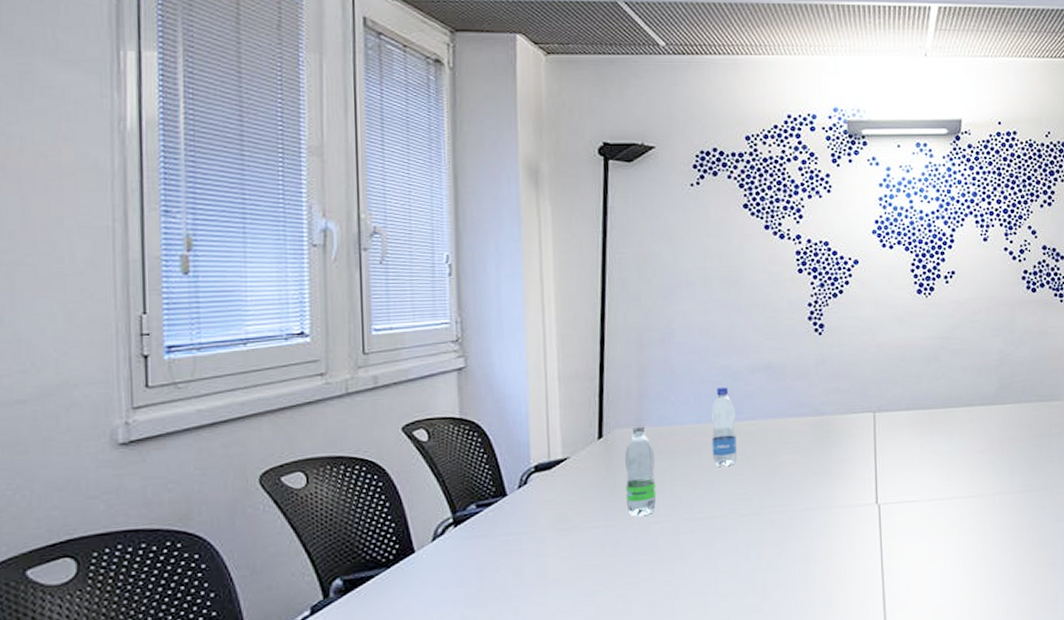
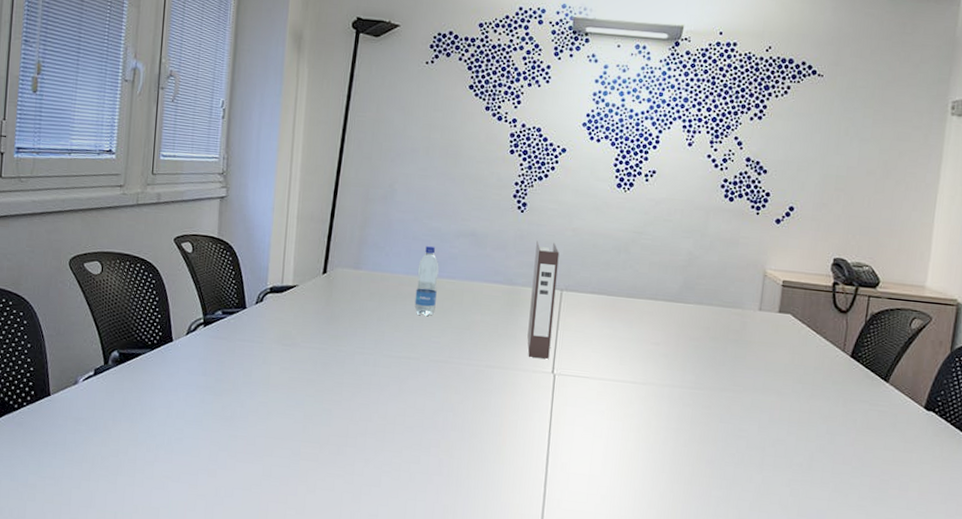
bottle: present [624,426,657,517] -> none [338,268,367,346]
binder: none [840,362,871,491] -> present [527,240,560,359]

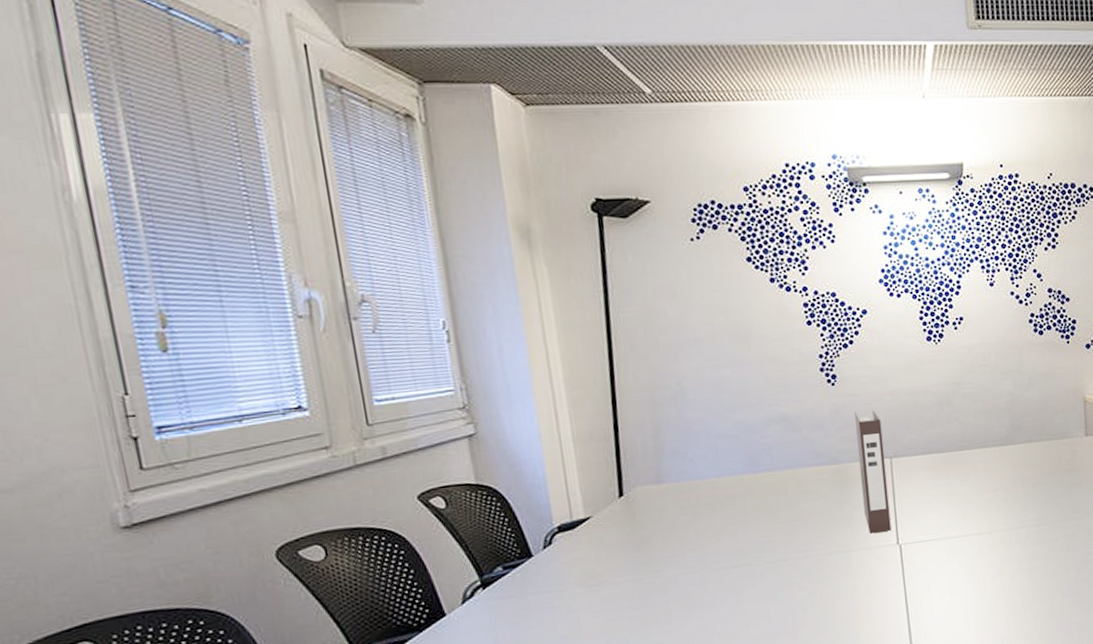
bottle: present [414,245,439,317] -> none [729,440,759,517]

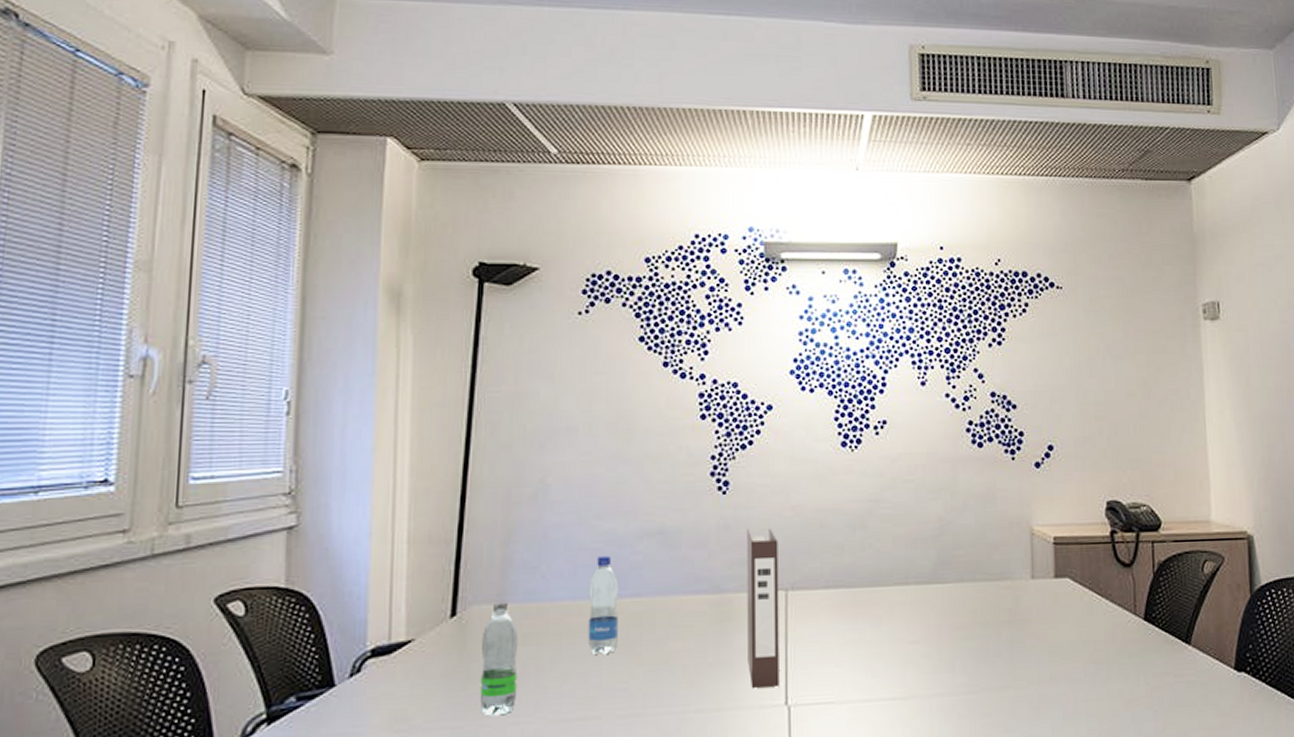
bottle: none [647,482,683,570] -> present [479,602,519,717]
bottle: none [729,440,759,517] -> present [588,555,618,655]

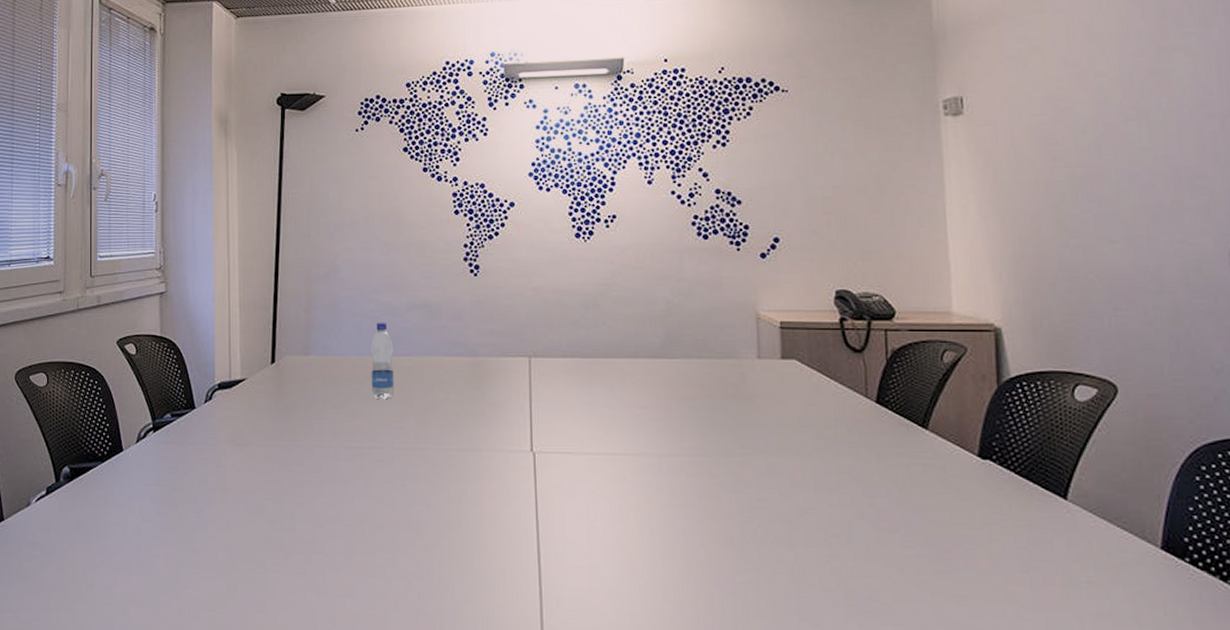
bottle: present [479,602,519,717] -> none [293,354,321,440]
binder: present [747,528,779,688] -> none [495,305,526,435]

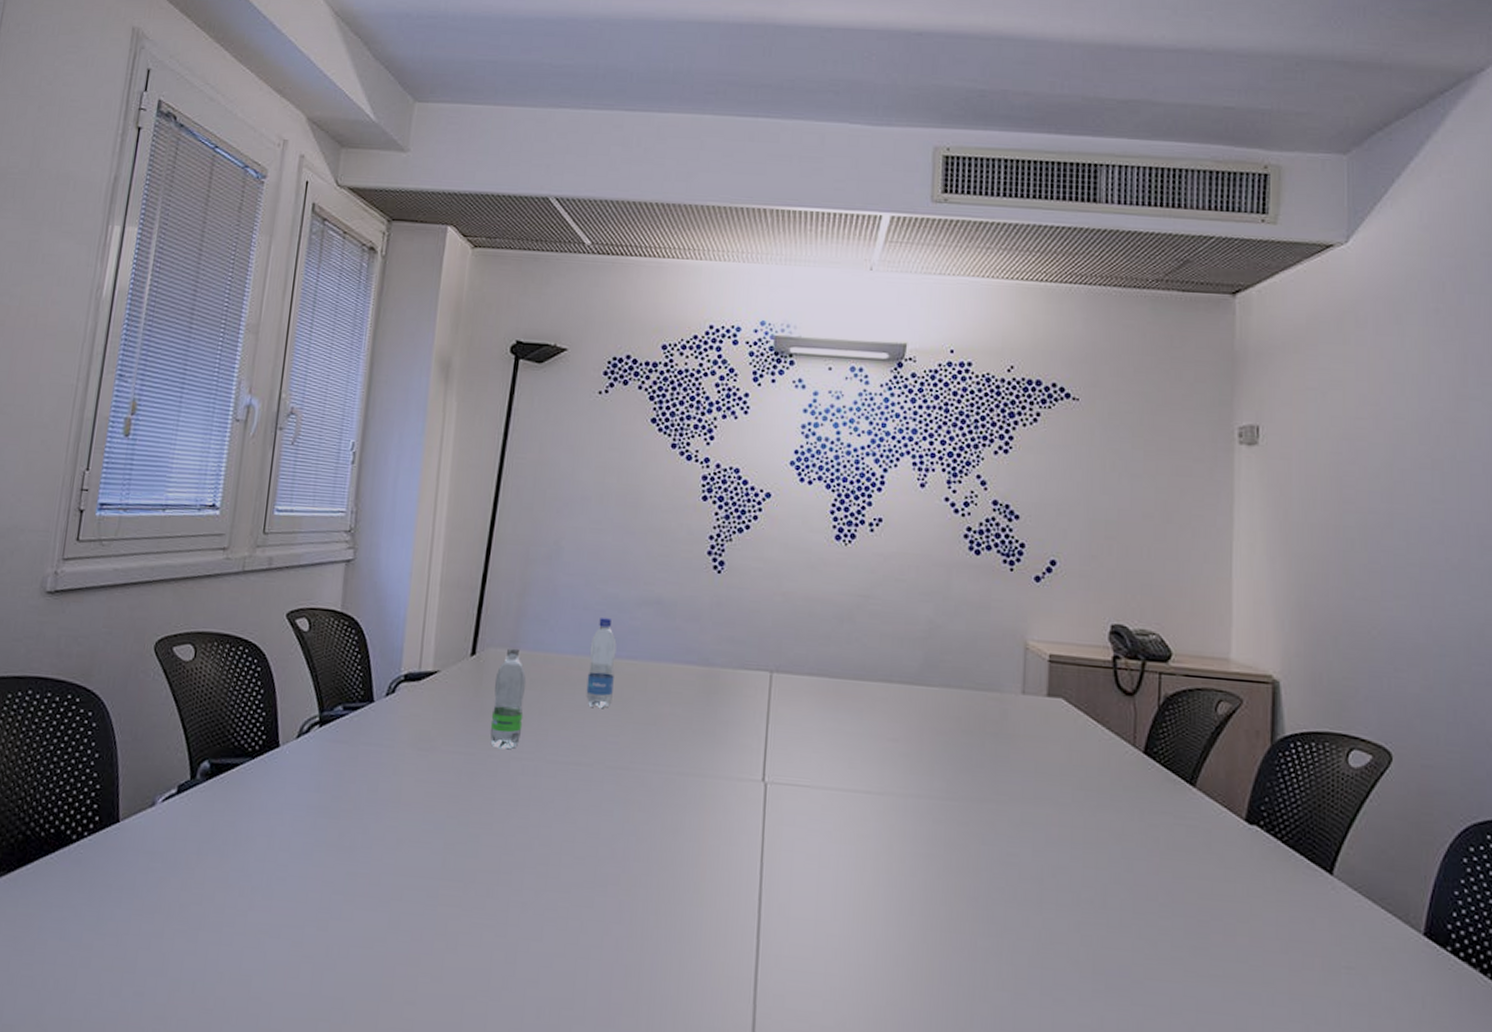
bottle: none [293,354,321,440] -> present [489,648,527,750]

